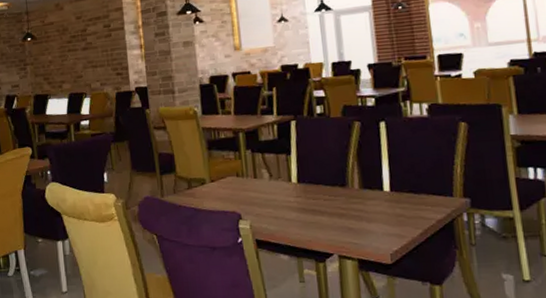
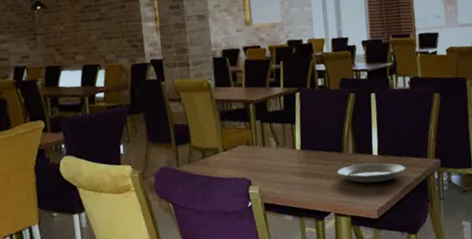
plate: none [341,200,425,223] -> present [337,163,405,183]

